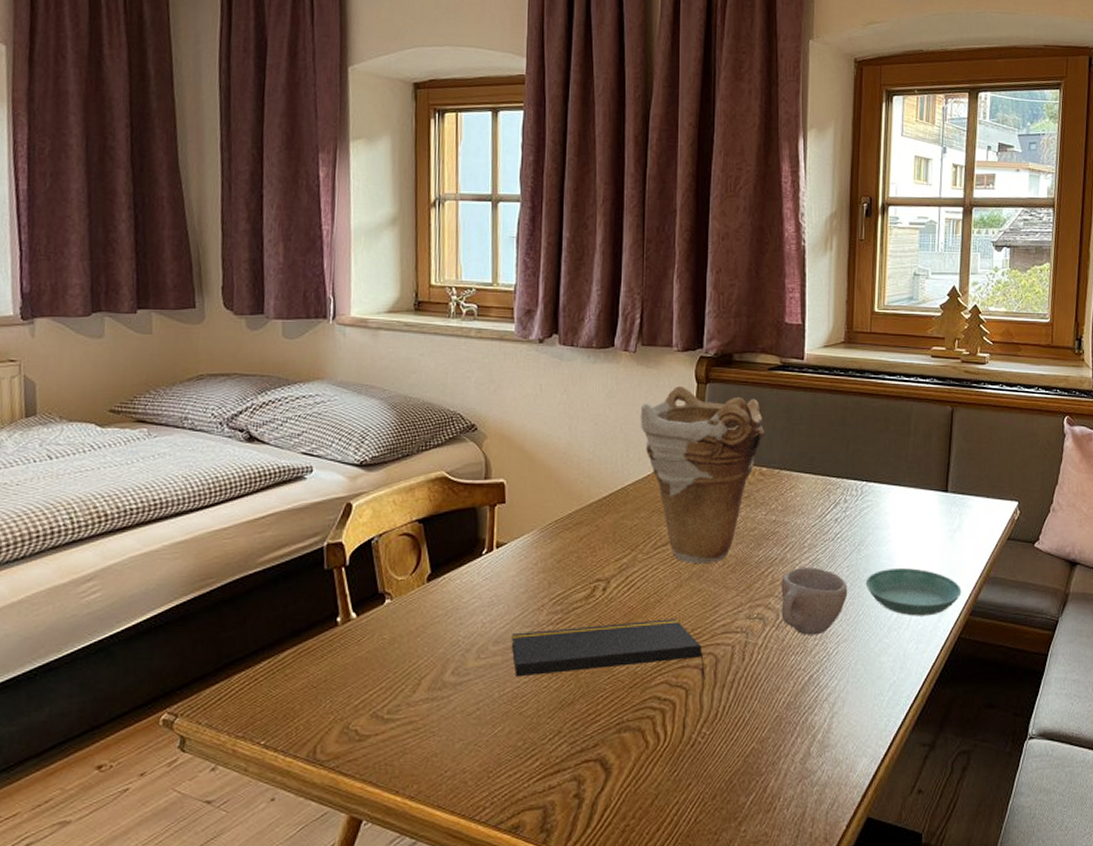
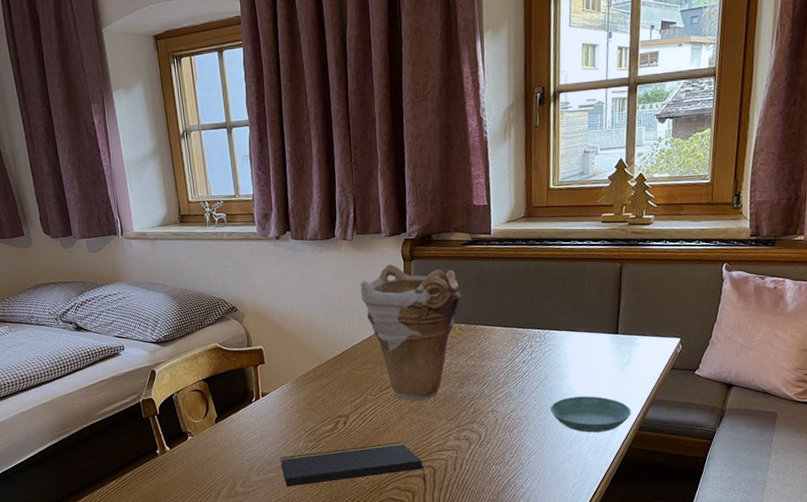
cup: present [781,566,848,635] -> none [481,399,536,450]

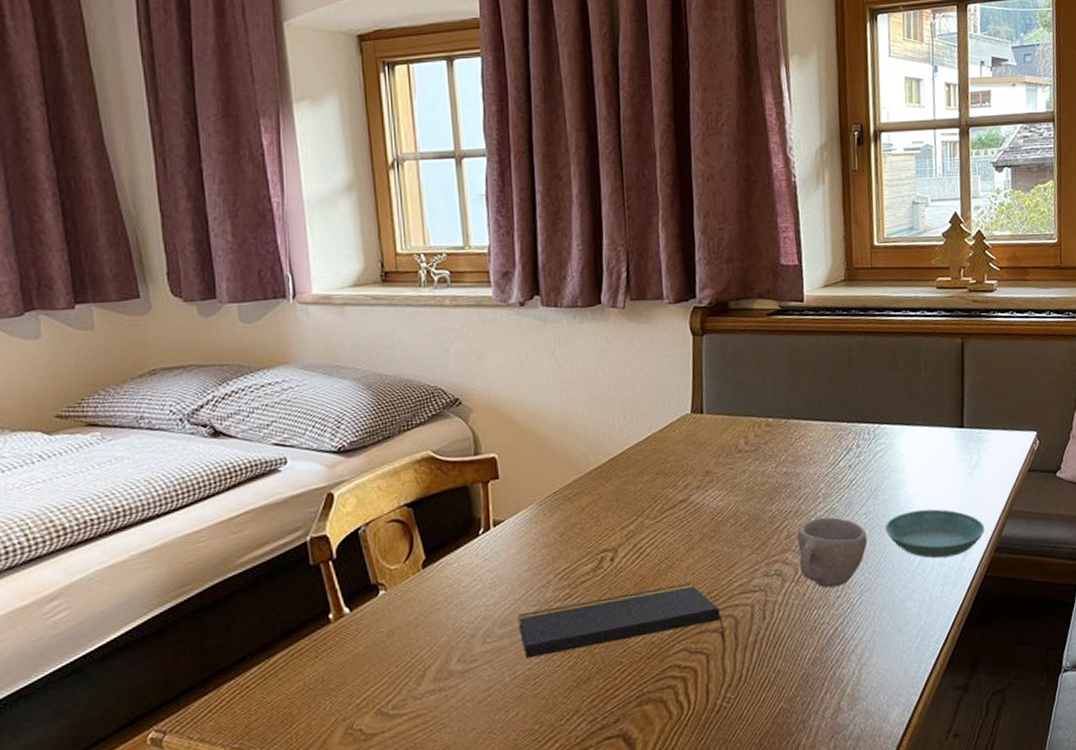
vase: present [360,264,462,401] -> none [634,340,769,524]
cup: none [481,399,536,450] -> present [797,517,868,588]

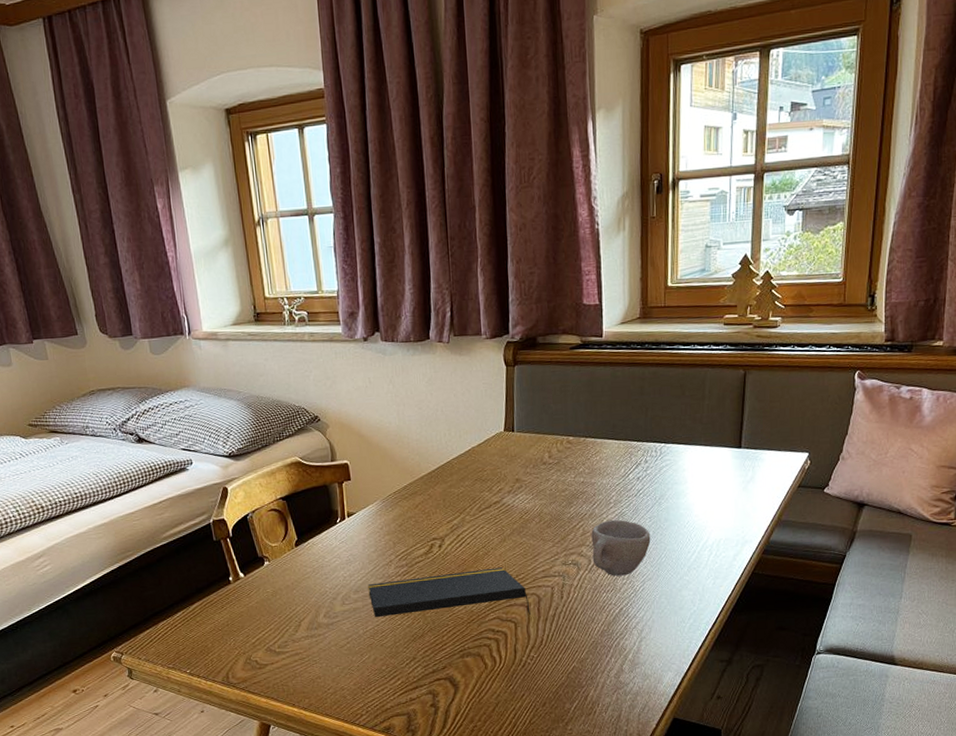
saucer: present [885,509,985,558] -> none [666,516,755,557]

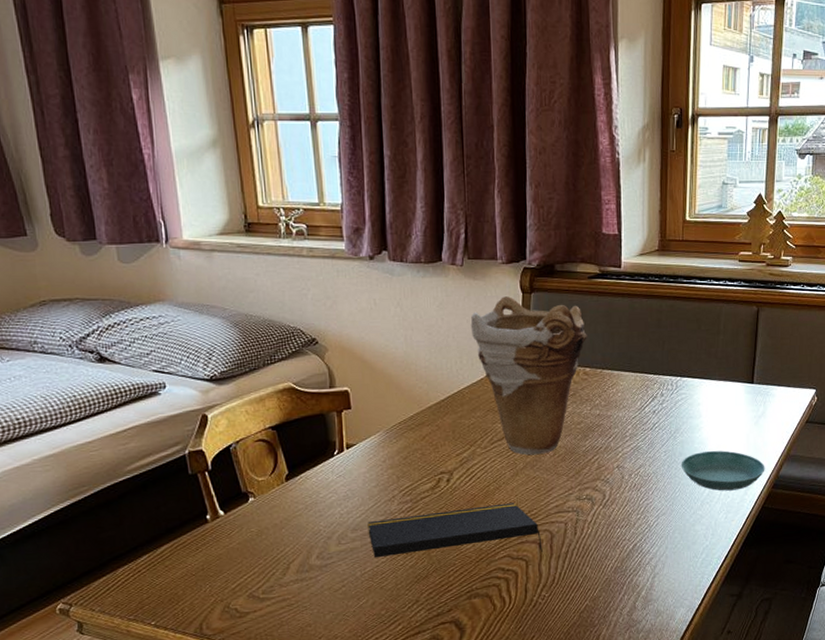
vase: none [457,370,570,522] -> present [470,296,587,455]
cup: present [591,519,651,576] -> none [606,453,666,511]
saucer: none [666,516,755,557] -> present [681,450,765,491]

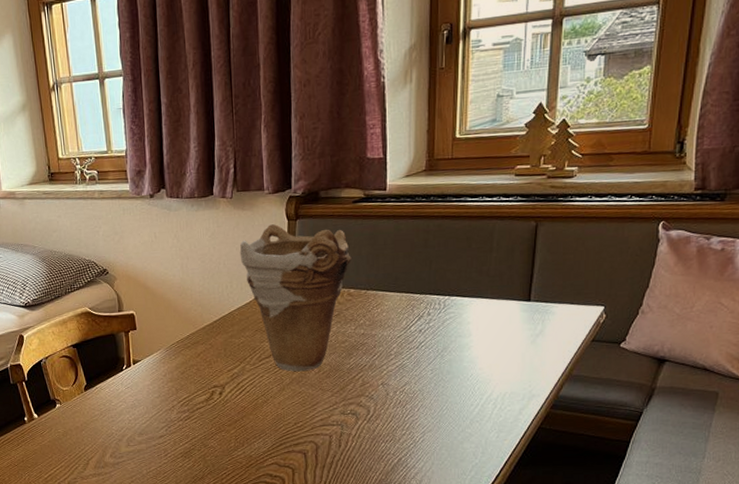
notepad: present [367,503,543,558] -> none [151,415,308,462]
saucer: present [681,450,765,491] -> none [448,369,543,410]

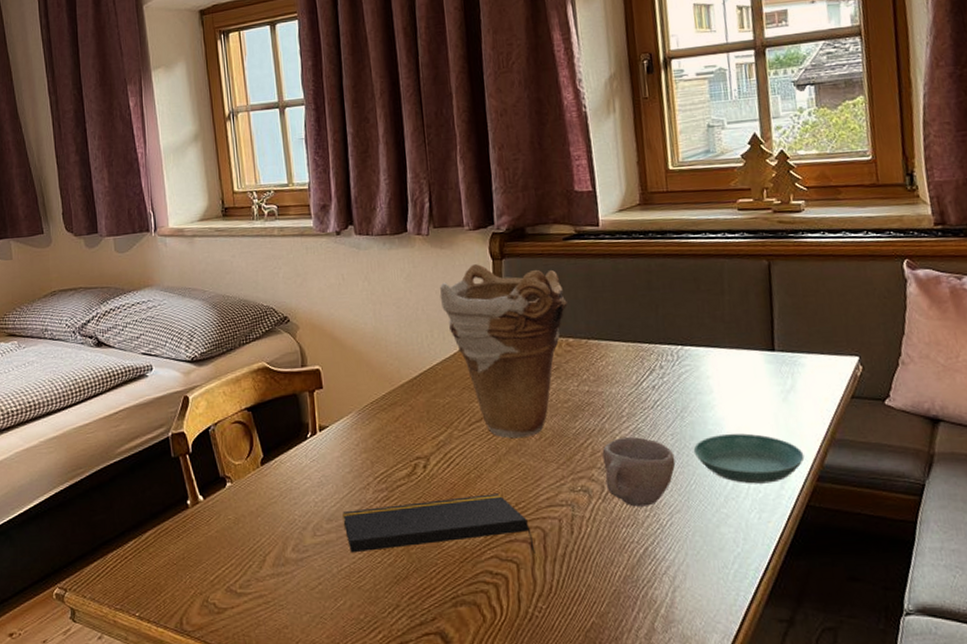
notepad: none [151,415,308,462] -> present [342,493,535,554]
cup: none [371,371,432,427] -> present [602,436,676,507]
saucer: none [448,369,543,410] -> present [693,433,805,484]

